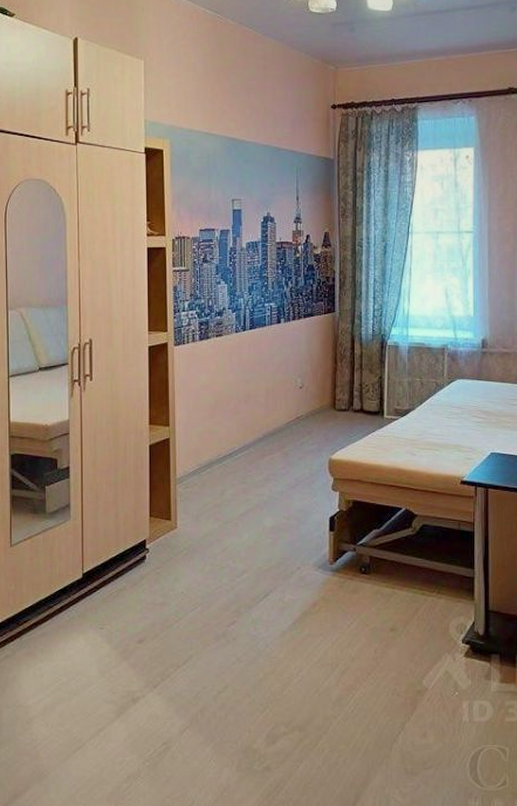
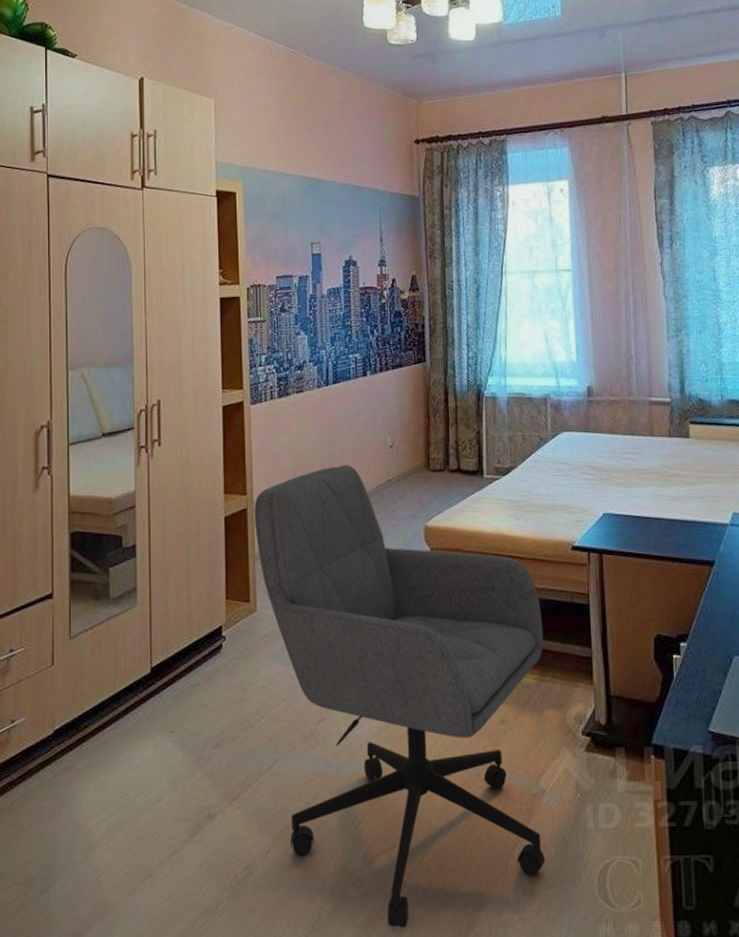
office chair: none [176,403,432,797] -> present [254,465,546,928]

